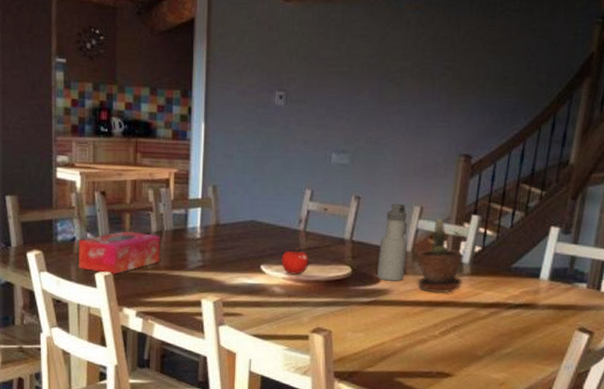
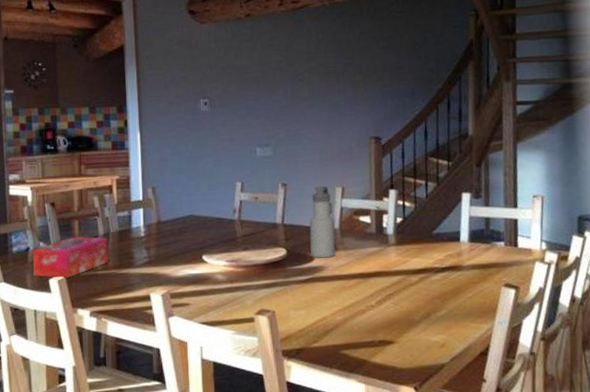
fruit: present [281,247,309,275] -> none [220,235,247,262]
potted plant: present [416,219,462,294] -> none [344,196,390,265]

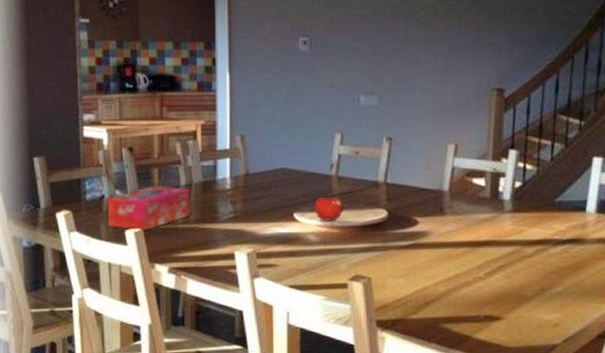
fruit: none [220,235,247,262] -> present [314,192,343,221]
water bottle: present [309,186,336,258] -> none [415,142,444,223]

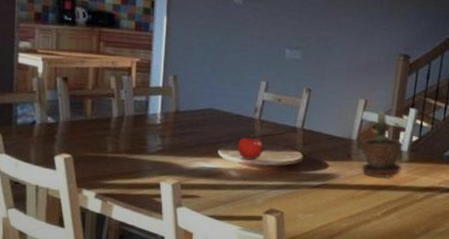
tissue box: present [108,186,191,231] -> none [38,115,122,158]
potted plant: none [454,156,504,233] -> present [361,111,401,179]

